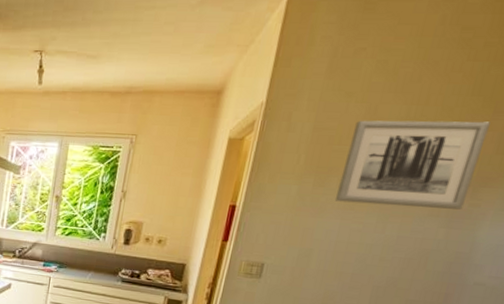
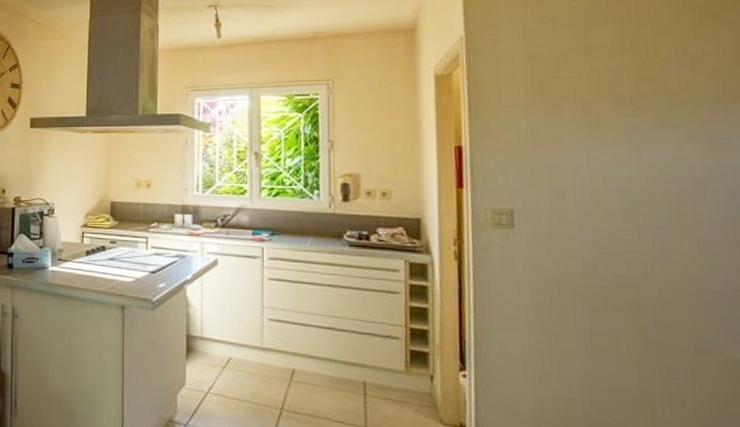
wall art: present [334,120,490,210] -> none [569,35,722,132]

